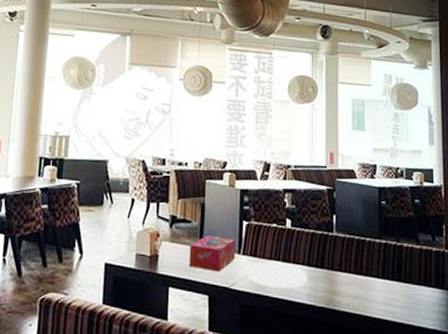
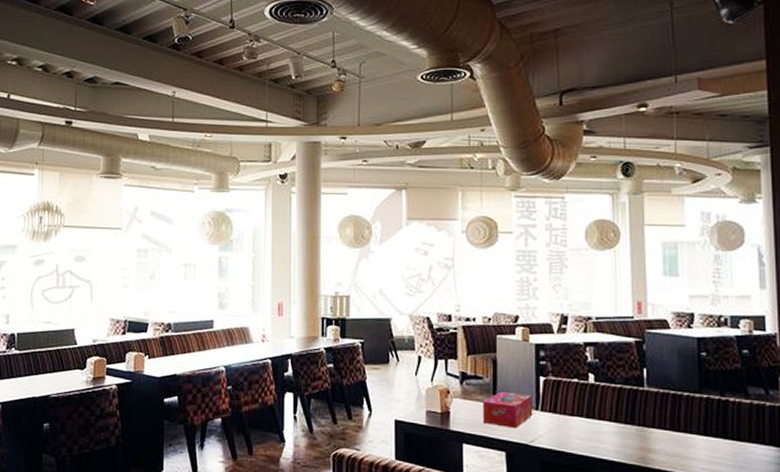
plate: present [245,262,307,288] -> none [545,418,615,445]

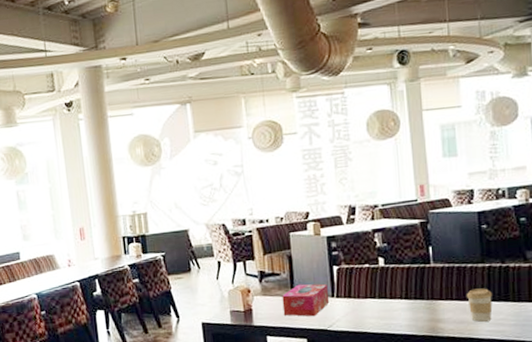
coffee cup: none [682,420,709,458] -> present [467,288,493,322]

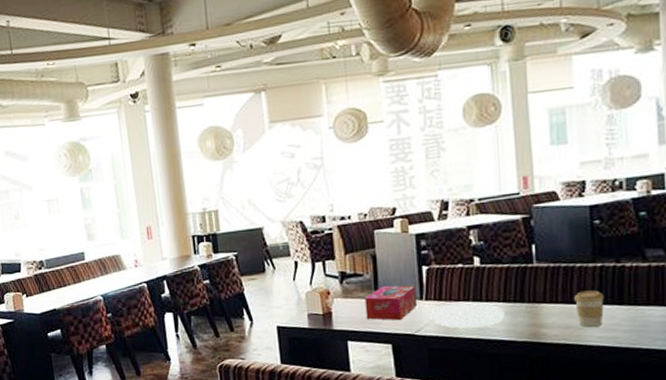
plate: none [341,300,407,324] -> present [430,303,505,328]

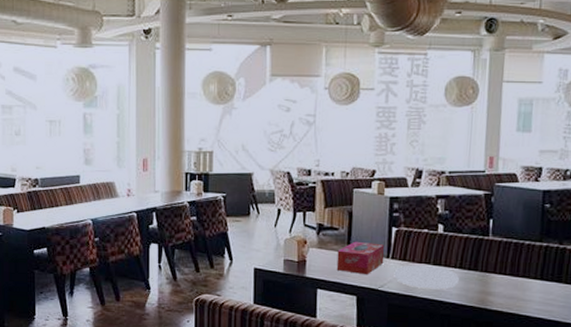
coffee cup: present [575,290,604,327] -> none [520,266,546,300]

